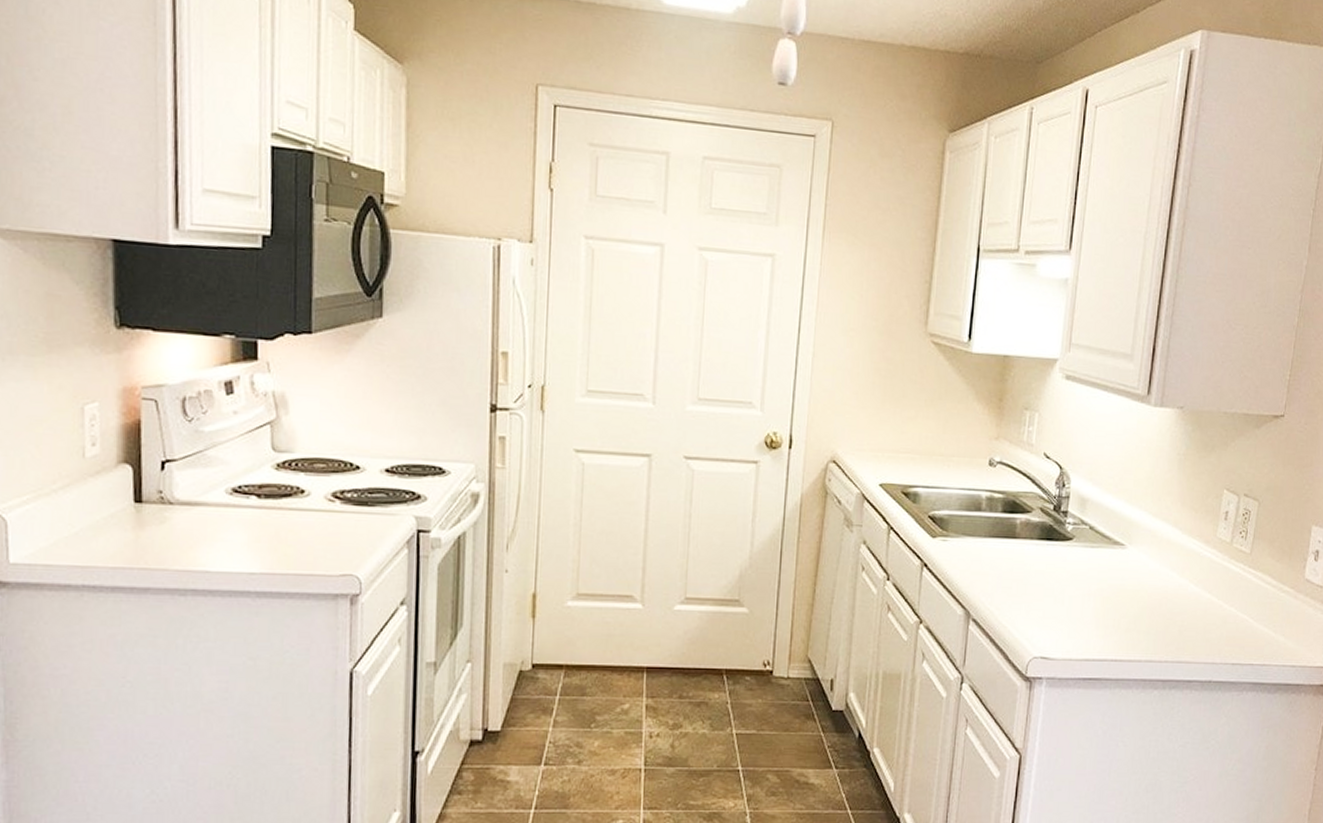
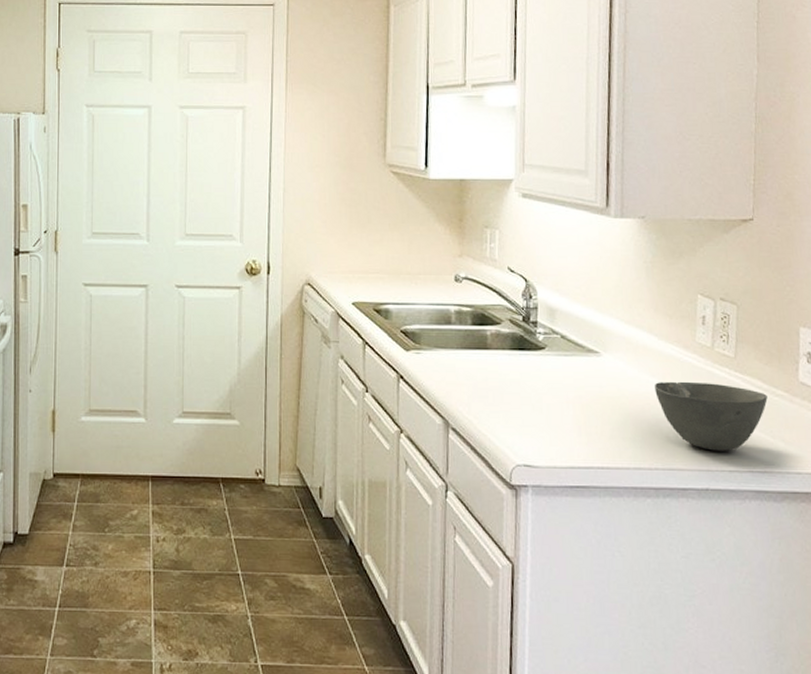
bowl: none [1173,576,1275,645] -> present [655,381,768,451]

